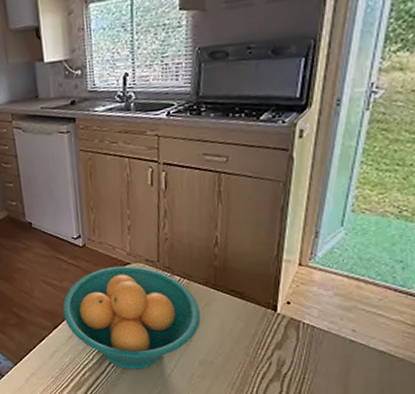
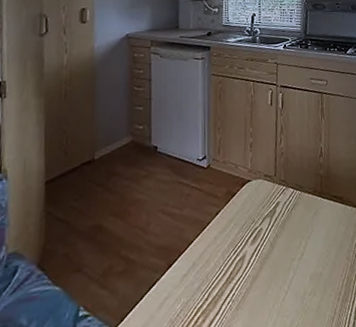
fruit bowl: present [62,266,201,370] -> none [180,183,311,303]

